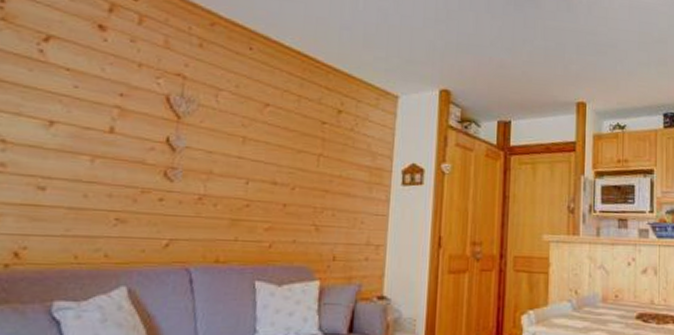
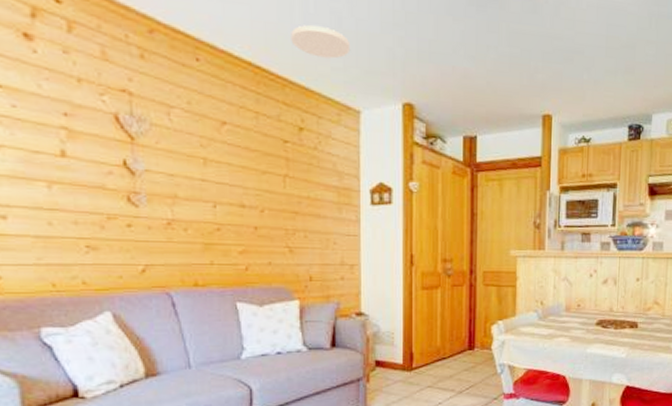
ceiling light: none [339,20,394,49] -> present [291,25,351,59]

